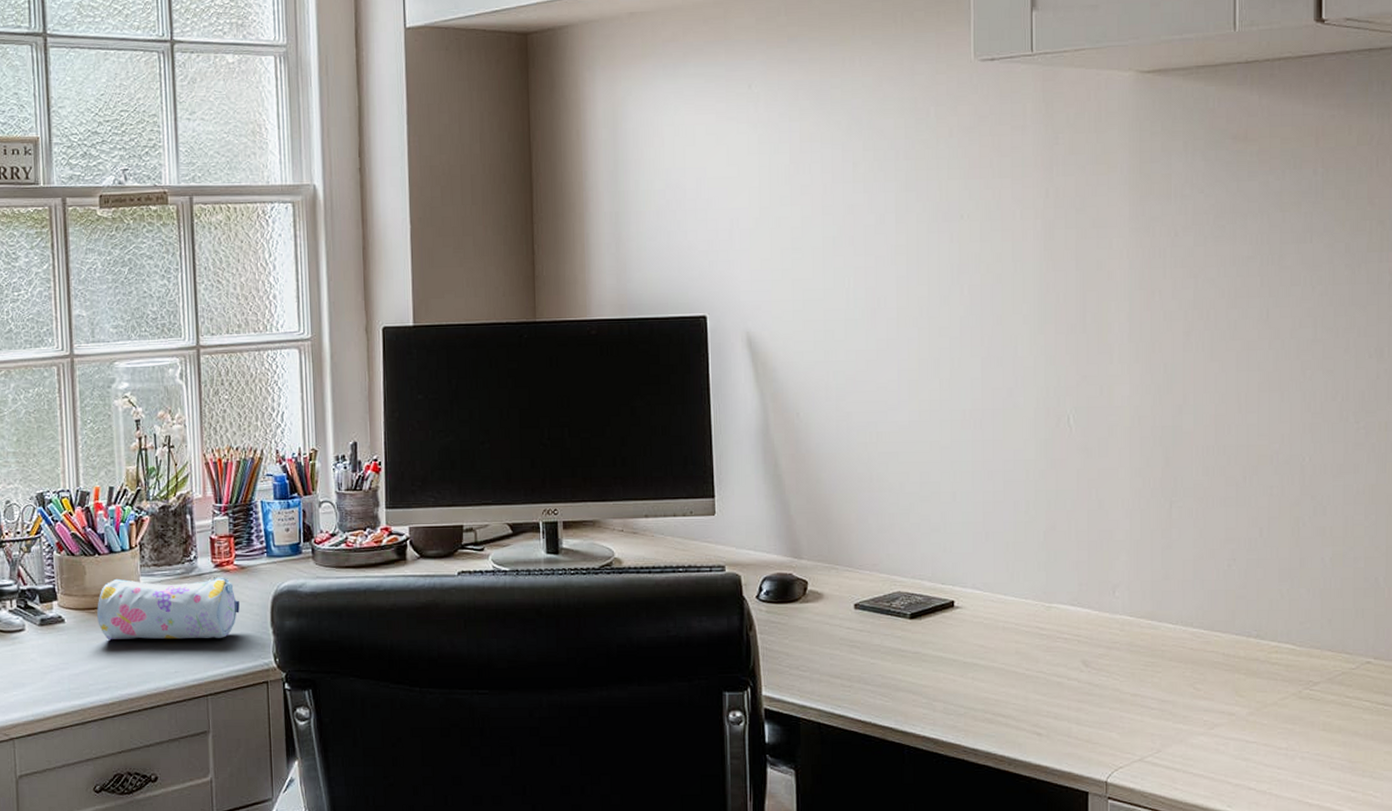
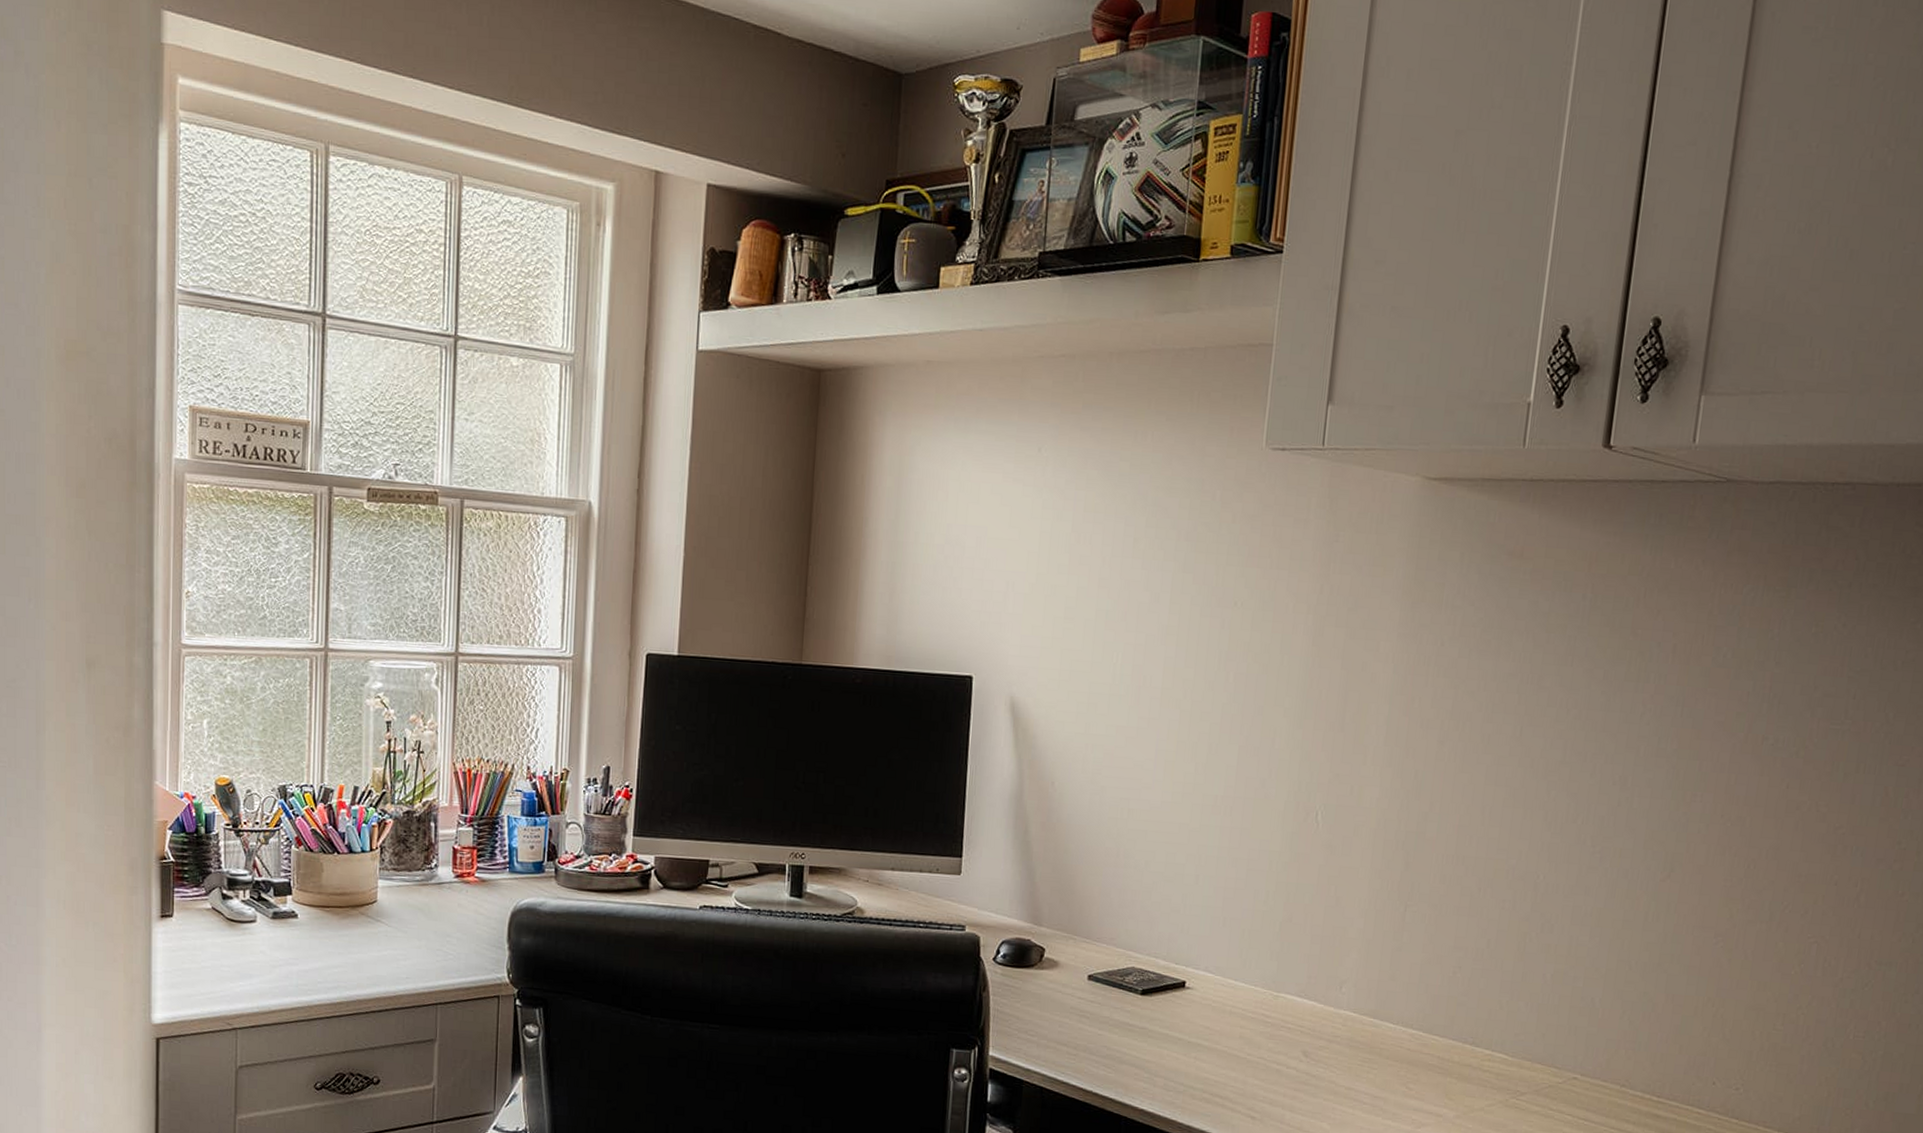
pencil case: present [97,576,240,640] -> none [331,879,477,949]

